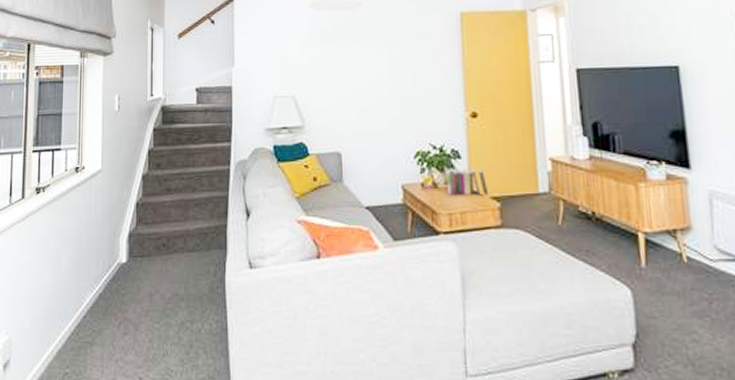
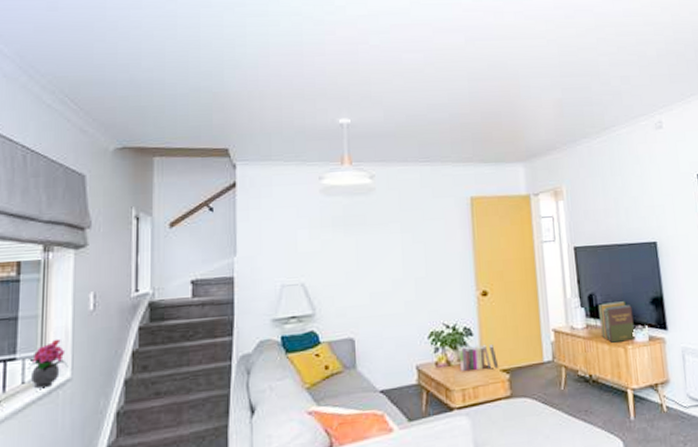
potted flower: none [69,134,99,177] -> present [27,339,68,389]
books: none [603,132,650,178] -> present [598,301,636,343]

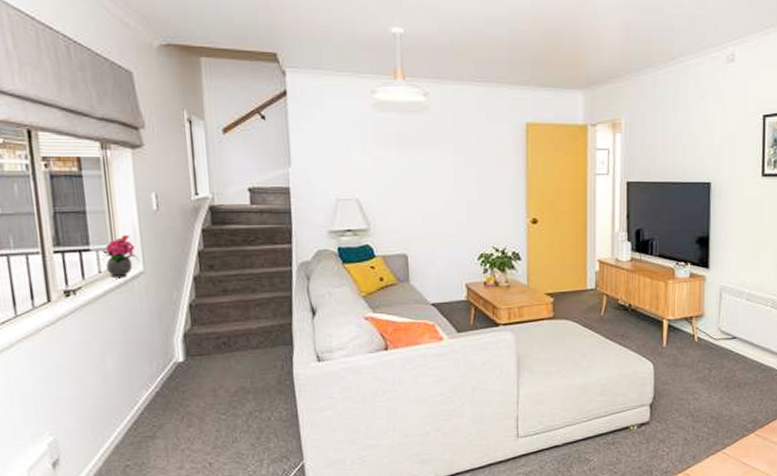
books: present [458,344,499,372] -> none [506,269,544,293]
books: present [598,301,636,343] -> none [644,238,678,277]

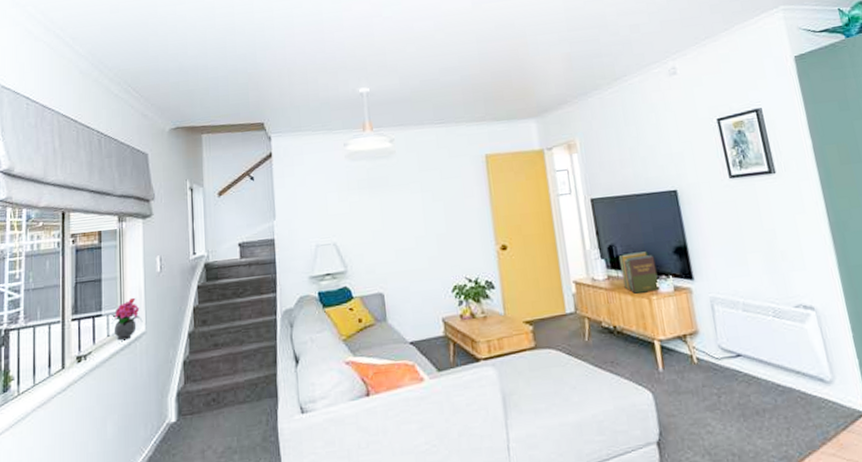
books: none [644,238,678,277] -> present [618,251,660,294]

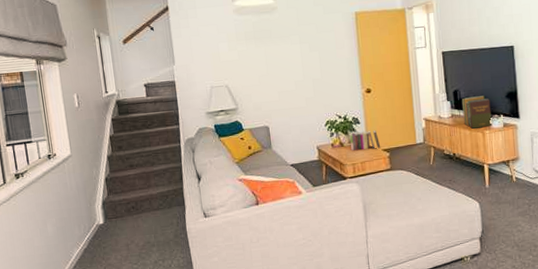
potted flower: present [110,297,143,341] -> none [40,127,68,162]
books: none [482,296,522,324] -> present [349,130,381,151]

